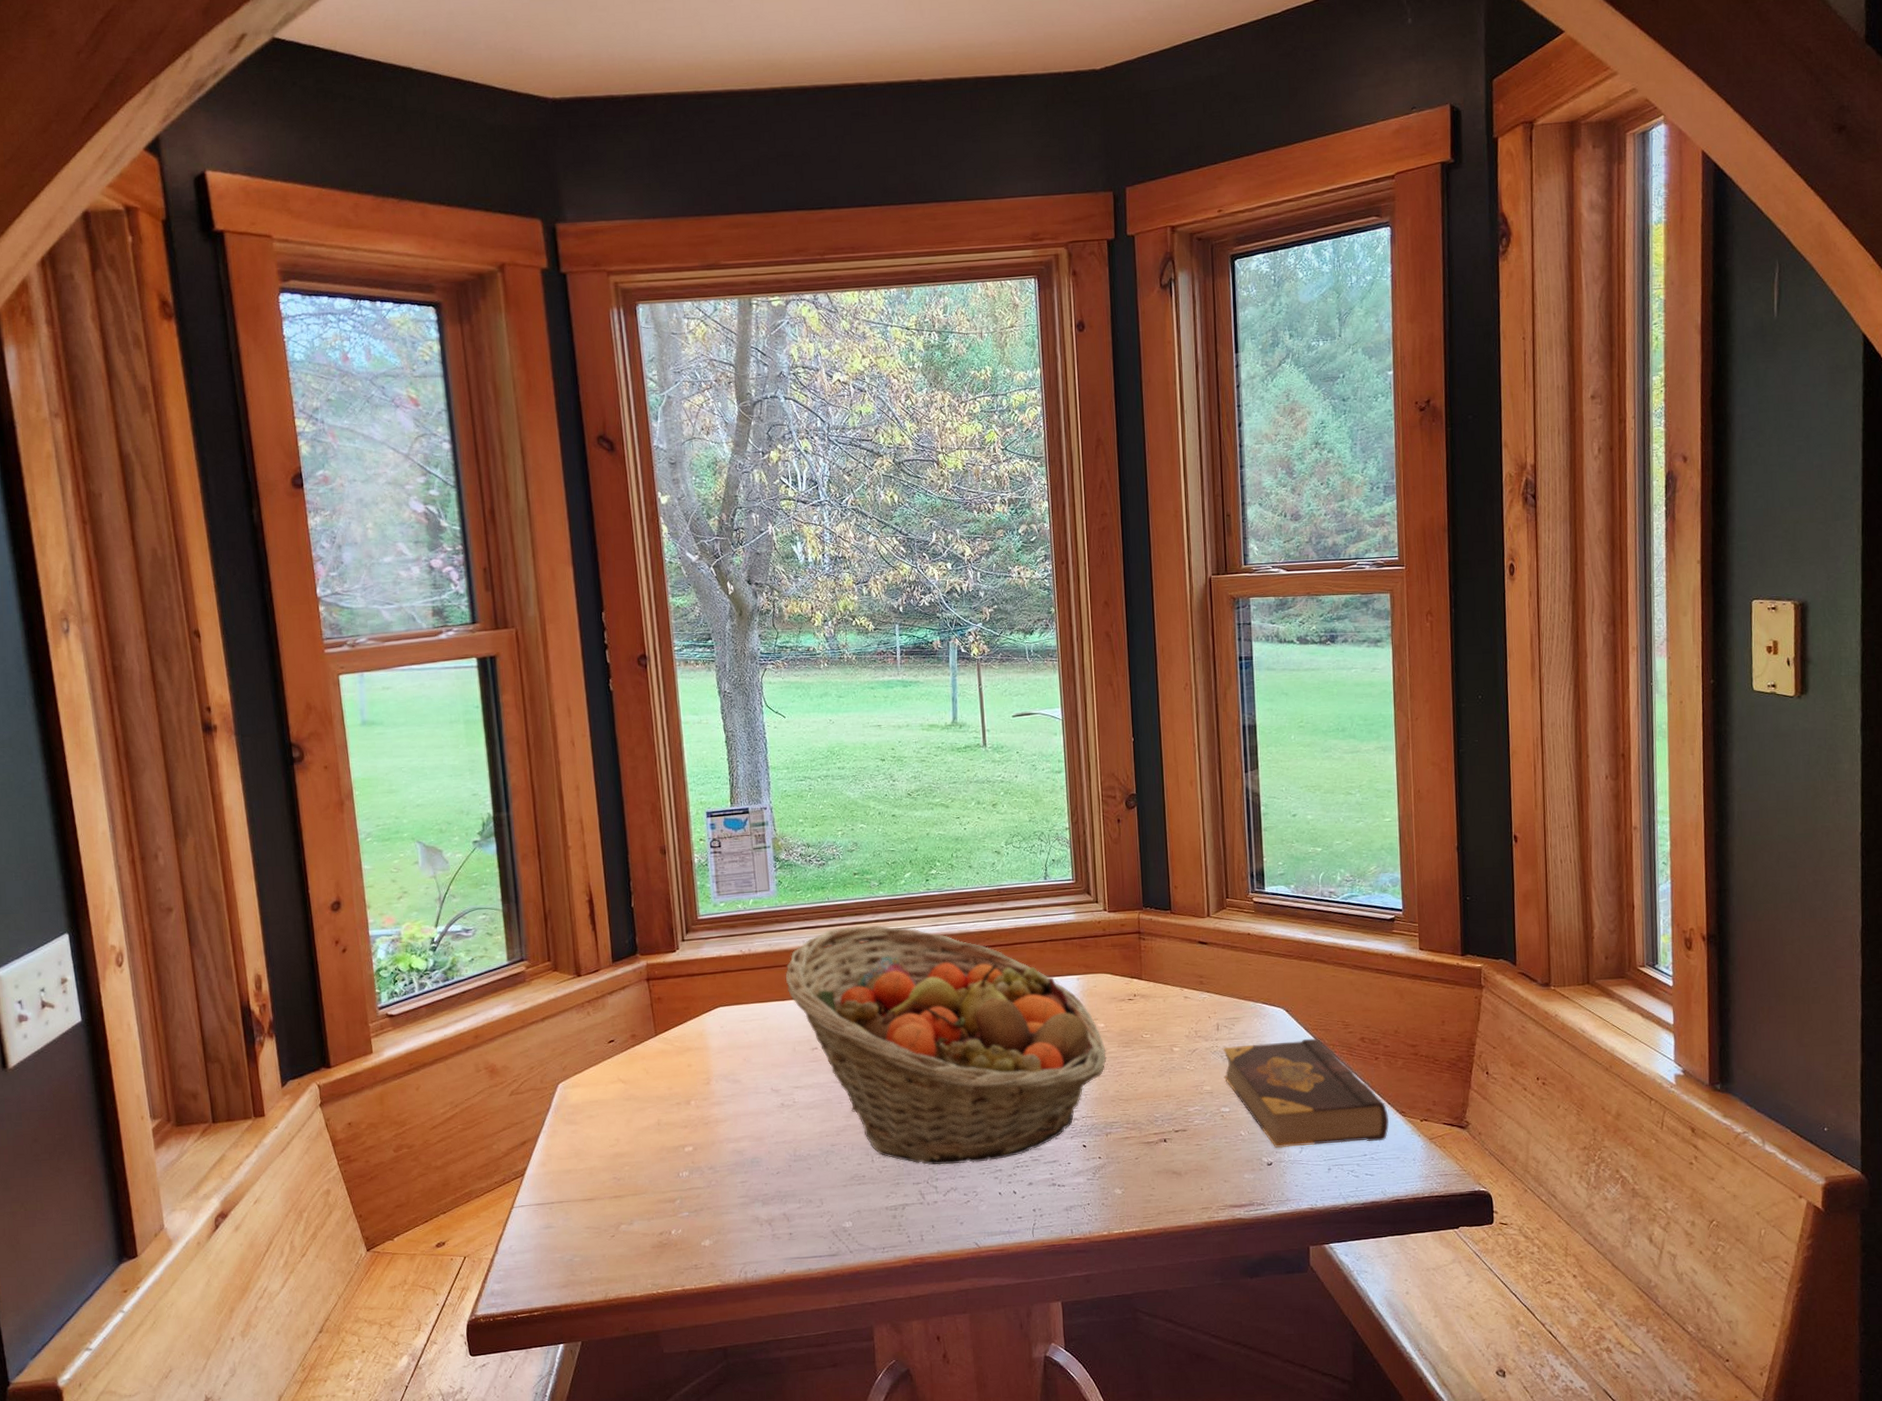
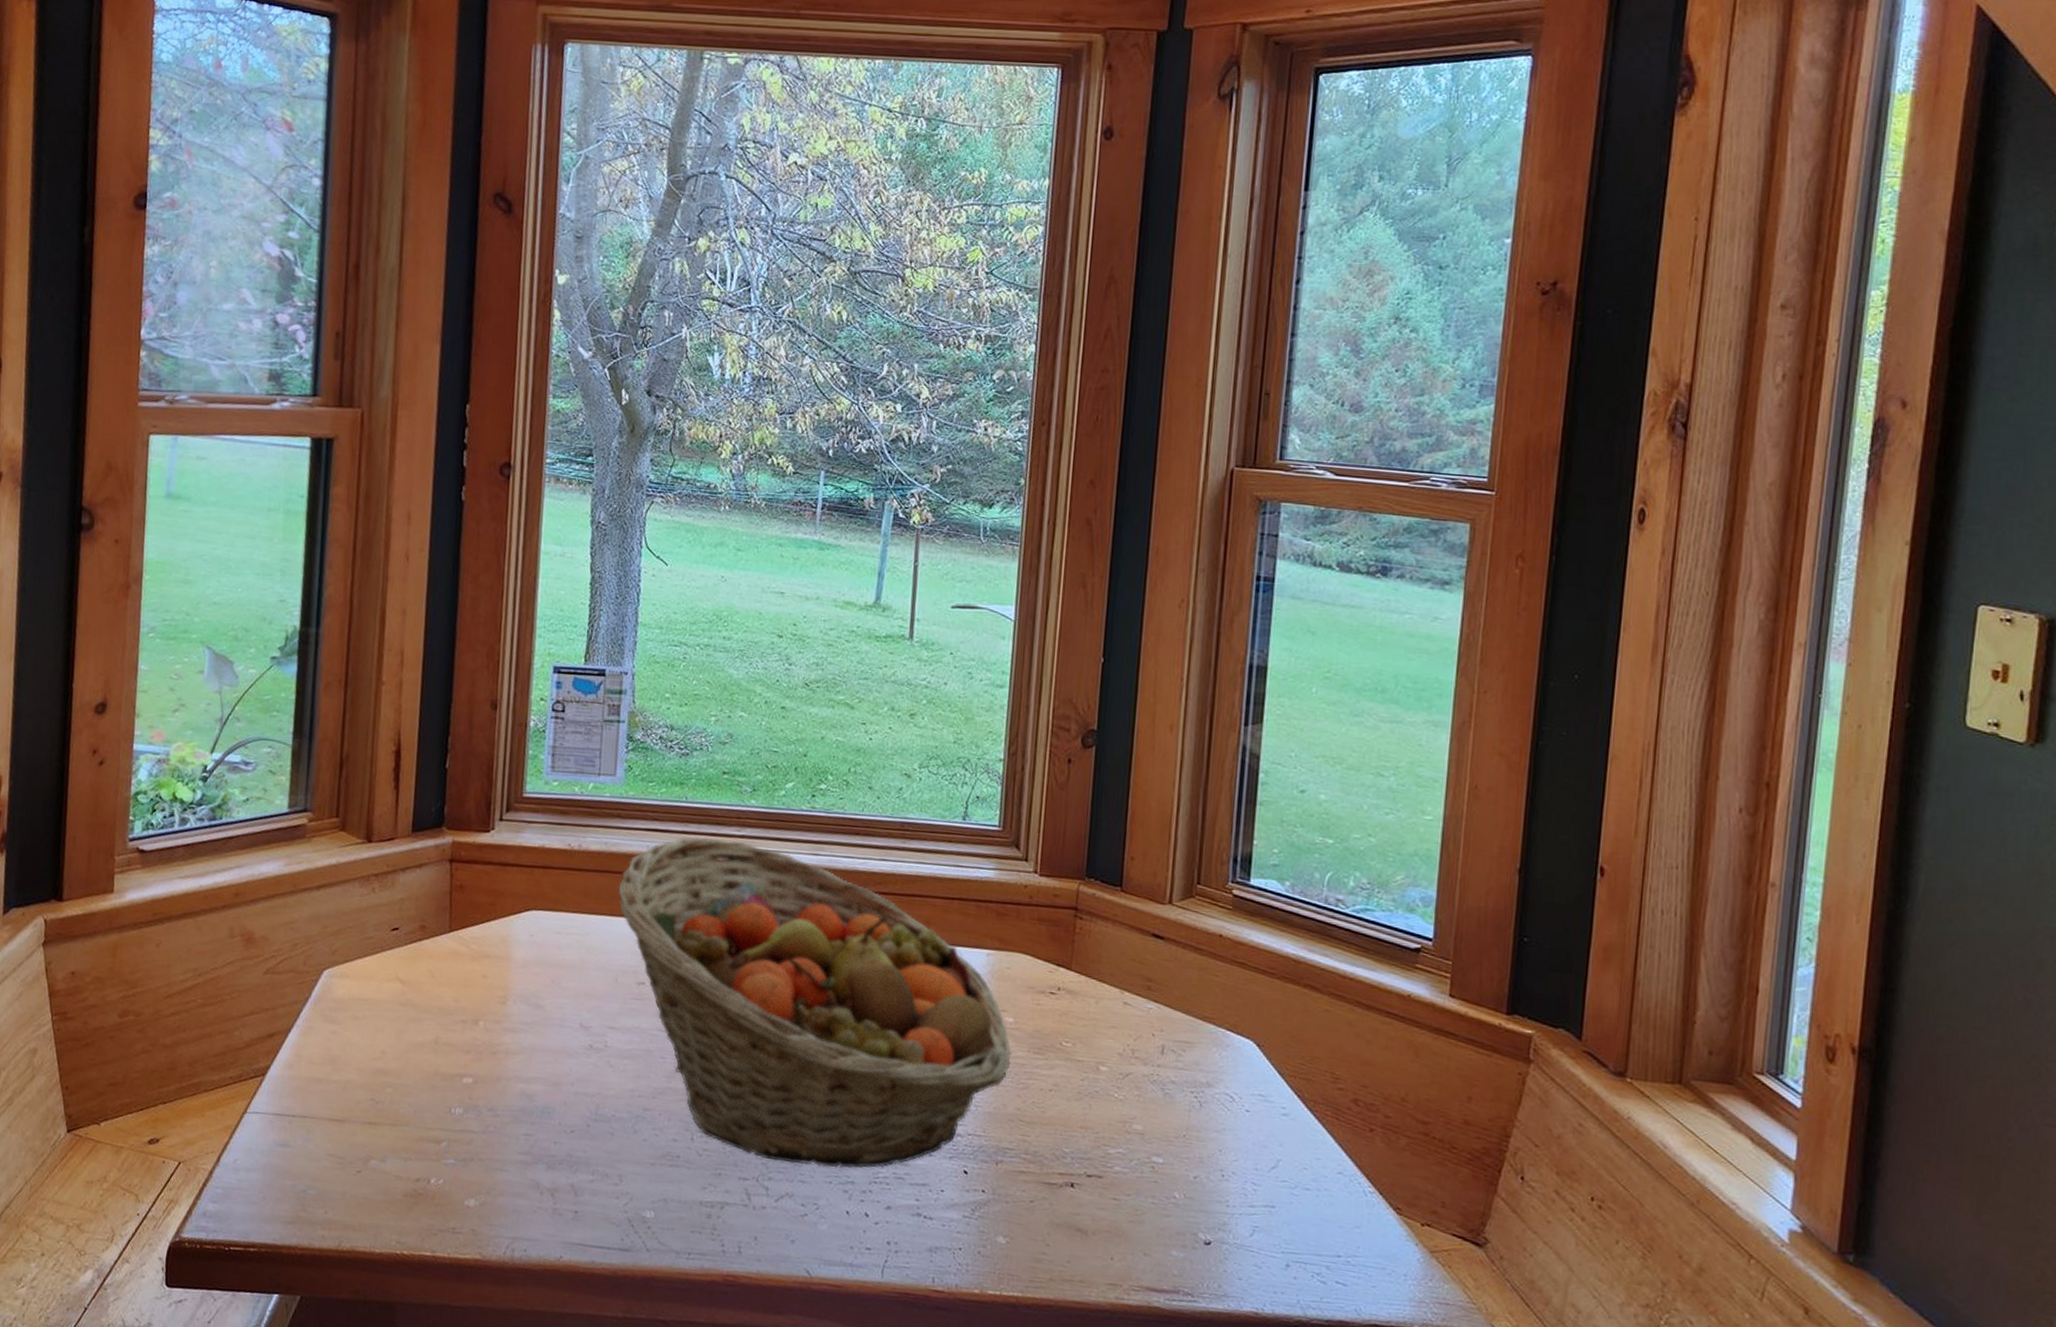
book: present [1222,1038,1389,1148] -> none [1161,1077,1378,1241]

